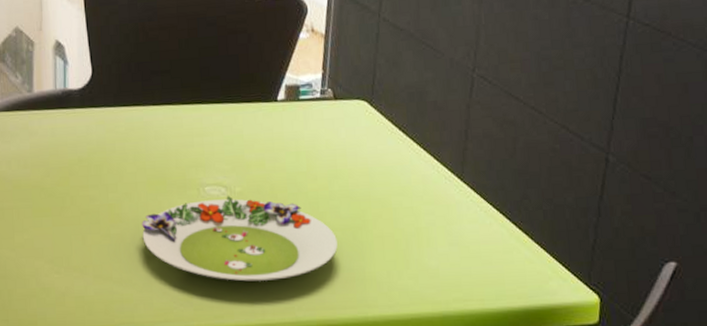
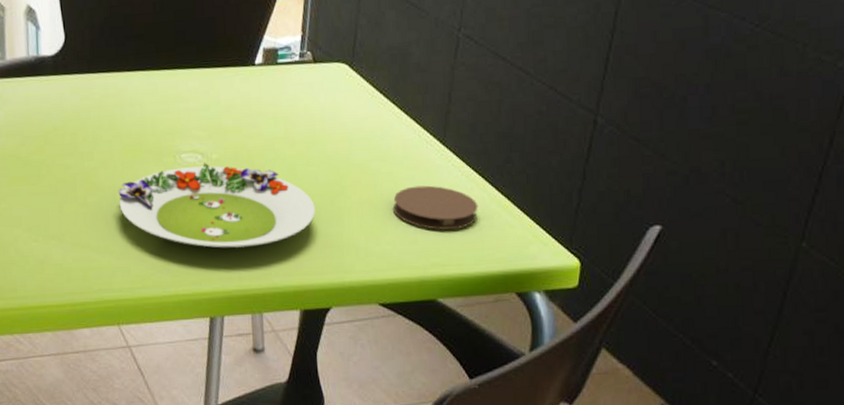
coaster: none [413,220,498,265] -> present [392,185,478,230]

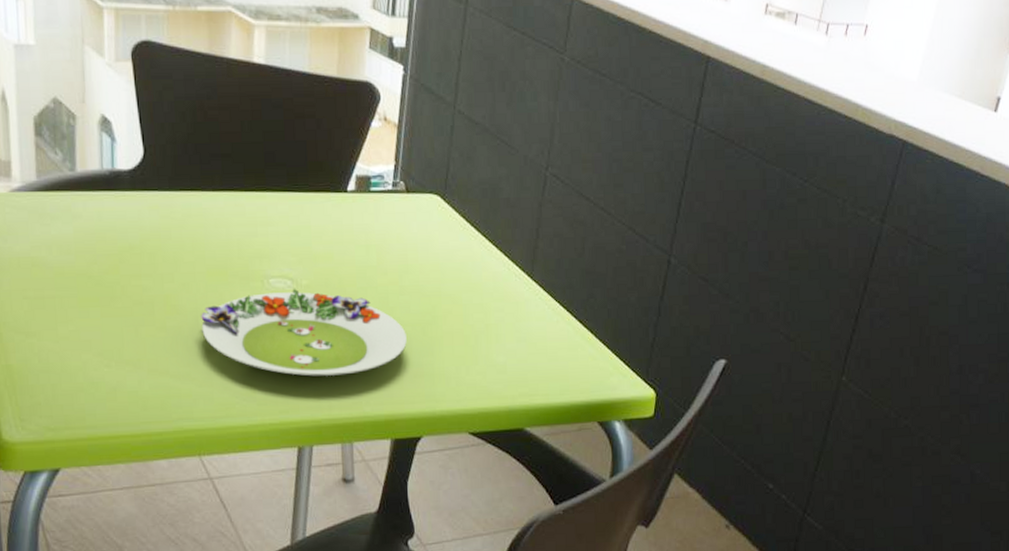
coaster: present [392,185,478,230] -> none [482,317,564,361]

